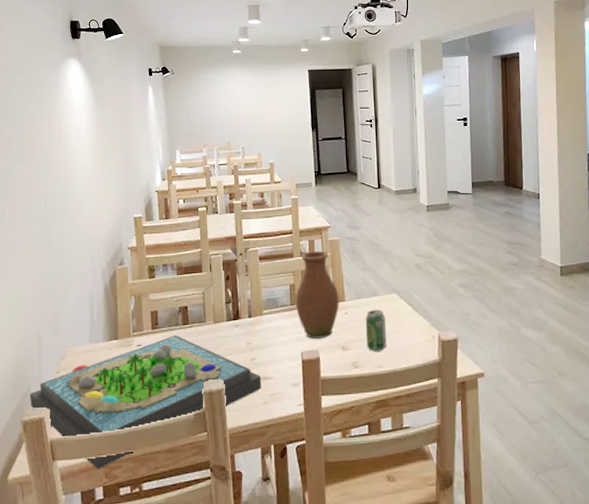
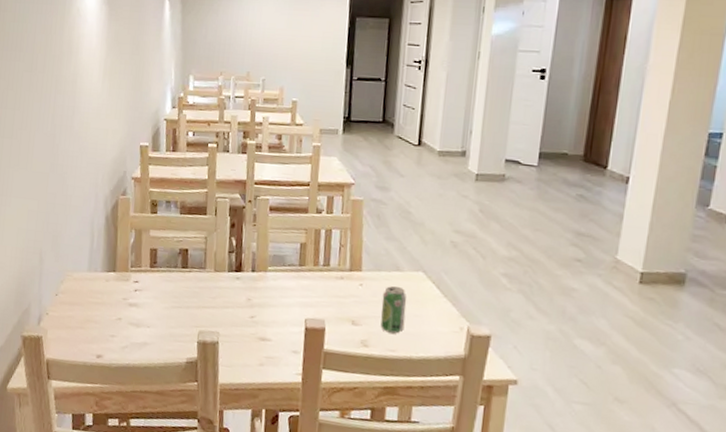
board game: present [29,335,262,470] -> none [29,277,259,397]
vase: present [295,251,339,340] -> none [304,209,355,309]

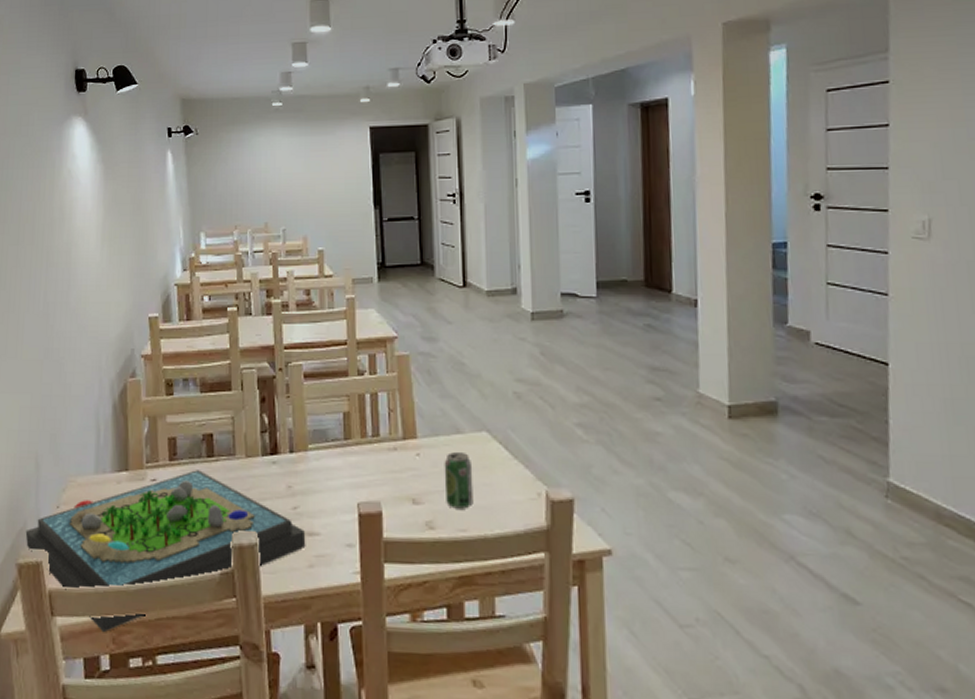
board game: none [29,277,259,397] -> present [25,470,306,633]

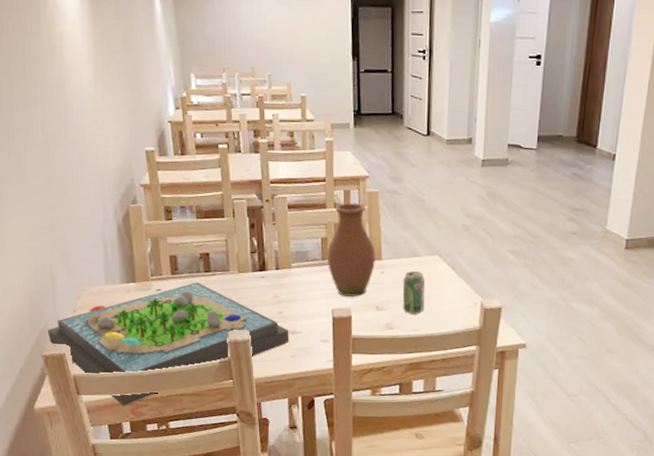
vase: none [350,369,409,488] -> present [326,203,375,298]

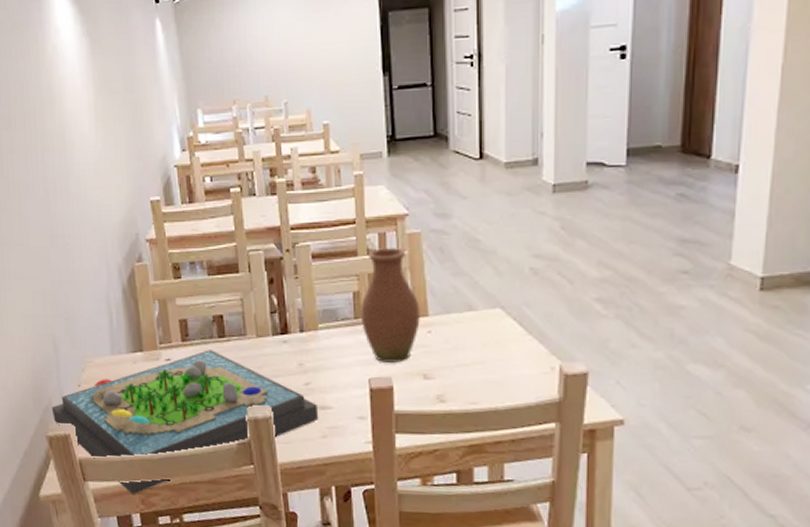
beverage can: present [402,271,426,314] -> none [456,329,485,383]

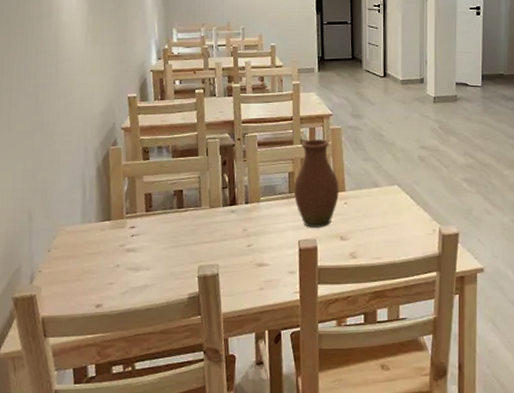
board game: present [51,350,319,495] -> none [20,219,258,348]

